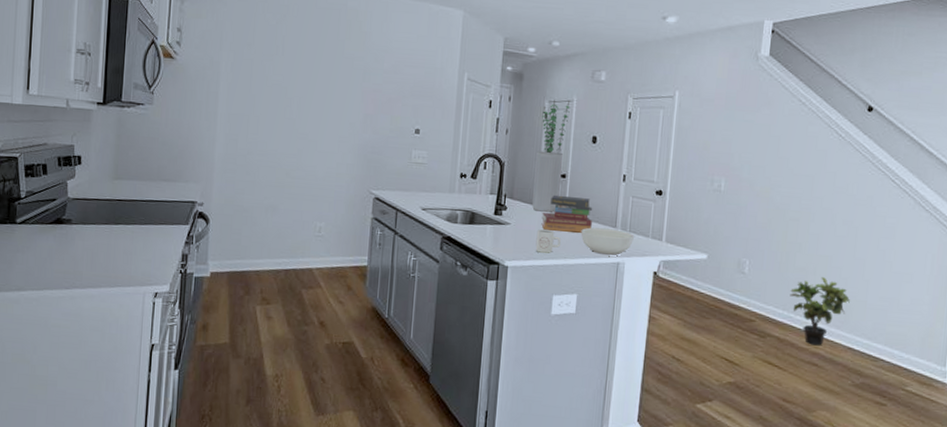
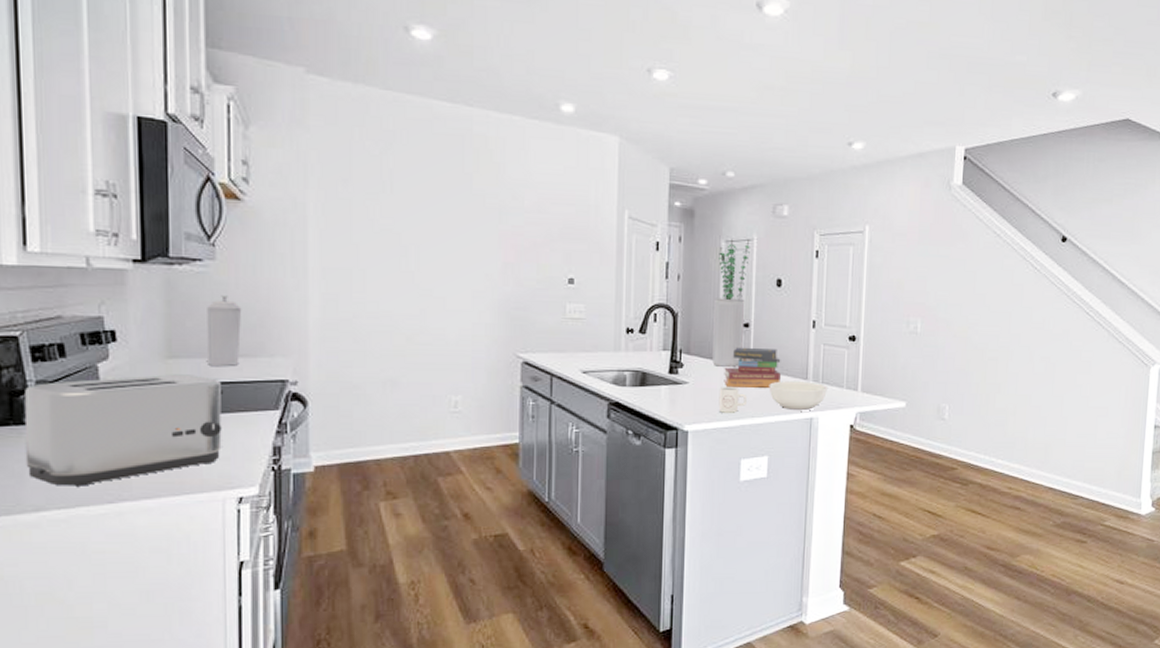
toaster: none [14,191,151,274] -> present [24,374,224,486]
canister: none [141,132,169,189] -> present [207,295,242,367]
potted plant: present [790,277,850,346] -> none [991,417,1049,489]

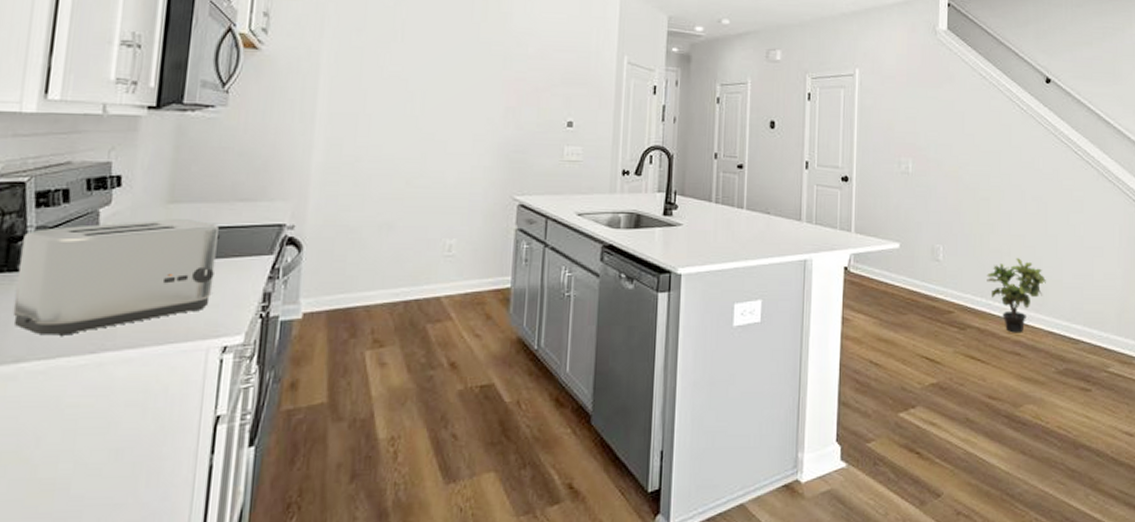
canister: present [207,295,242,367] -> none [208,140,248,212]
vase: present [712,238,750,368] -> none [707,82,744,210]
mug: present [718,387,747,414] -> none [712,229,740,257]
books: present [724,347,781,388] -> none [718,188,775,229]
bowl: present [768,381,827,411] -> none [762,222,821,253]
potted plant: none [991,417,1049,489] -> present [987,258,1046,333]

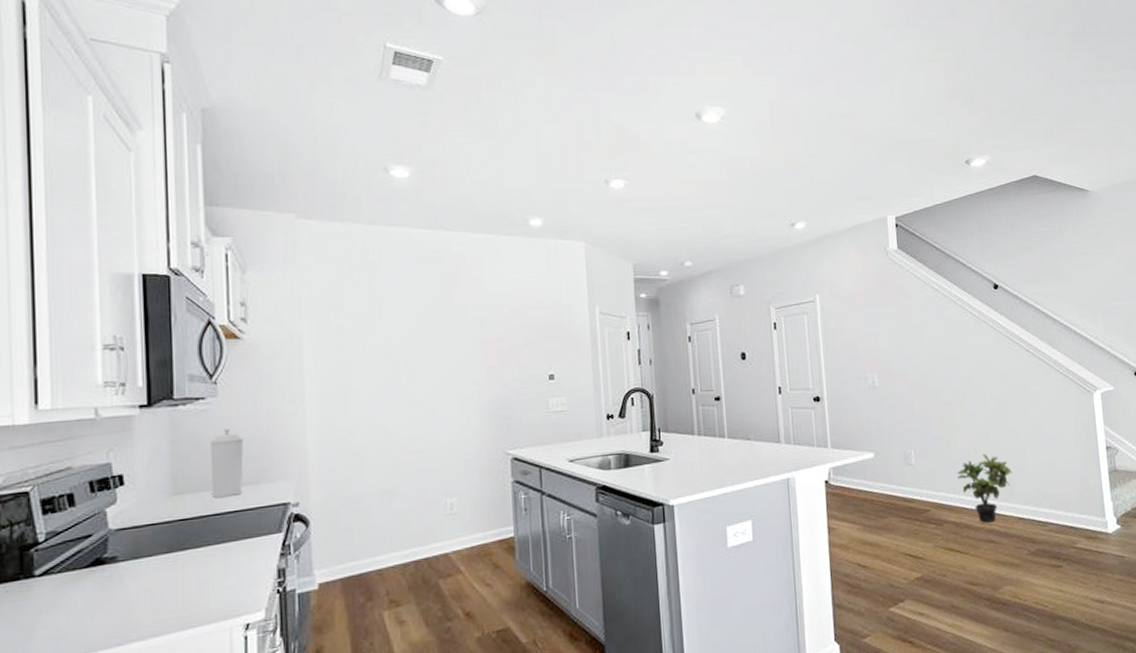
toaster: present [12,219,221,336] -> none [34,508,229,634]
canister: none [208,140,248,212] -> present [210,429,244,499]

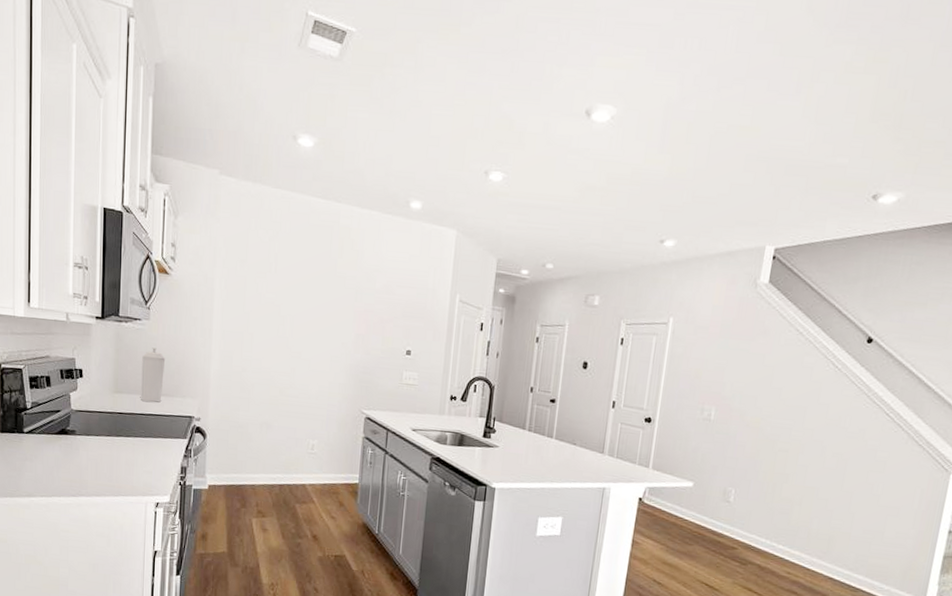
potted plant: present [957,454,1012,523] -> none [774,508,834,575]

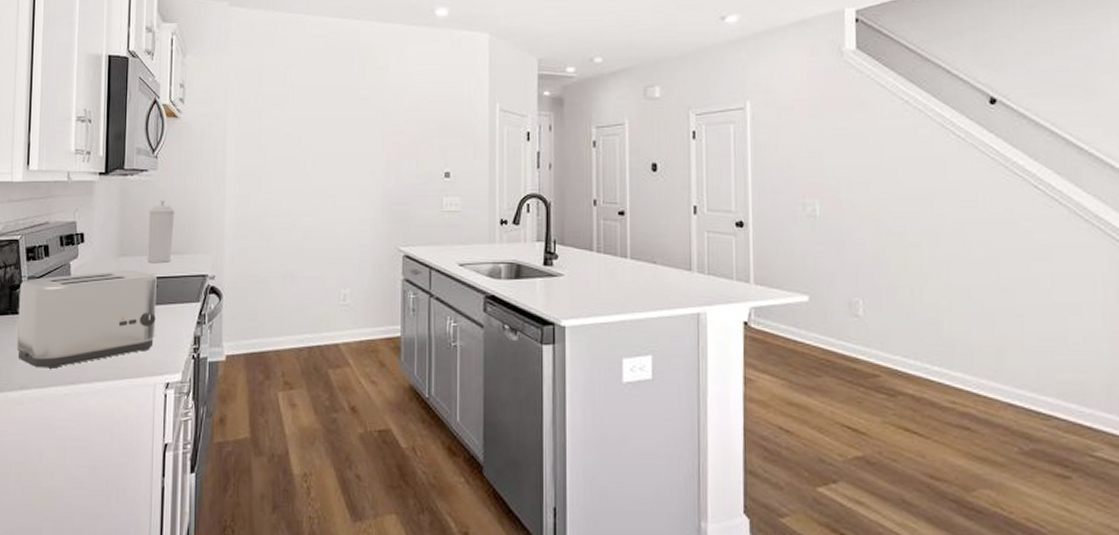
toaster: none [23,404,151,482] -> present [16,270,159,369]

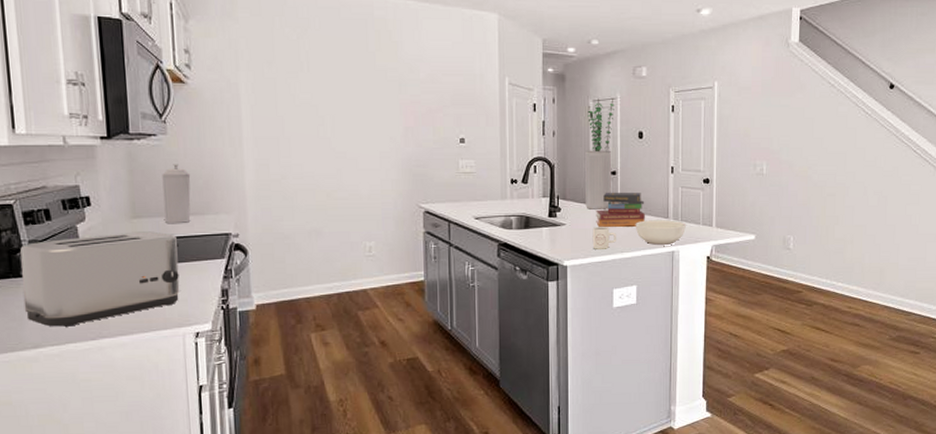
vase: none [587,123,622,259] -> present [585,97,614,211]
mug: none [596,279,626,309] -> present [592,227,616,251]
books: none [600,236,661,280] -> present [596,192,645,227]
bowl: none [649,272,714,306] -> present [635,220,686,246]

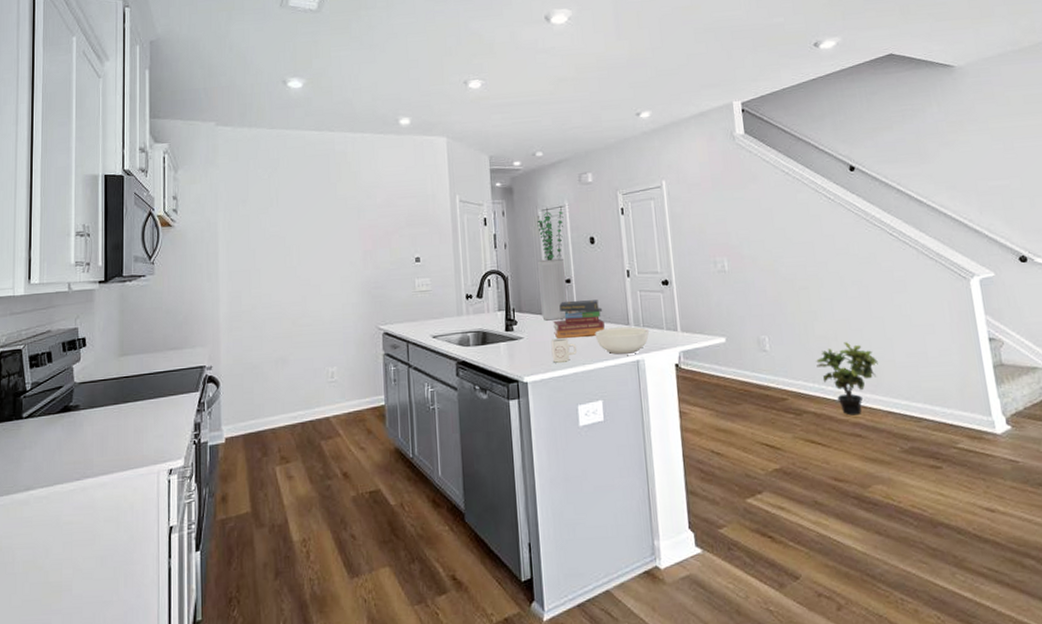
toaster: present [20,231,180,327] -> none [22,368,160,468]
canister: present [162,164,191,224] -> none [148,302,173,360]
potted plant: none [831,245,884,308] -> present [816,342,878,415]

